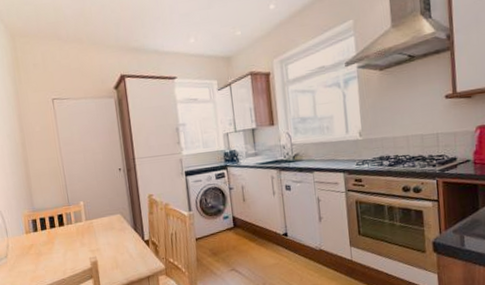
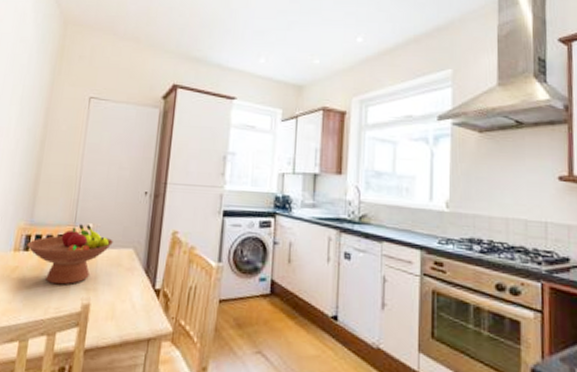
fruit bowl: none [35,202,103,252] -> present [27,224,113,285]

